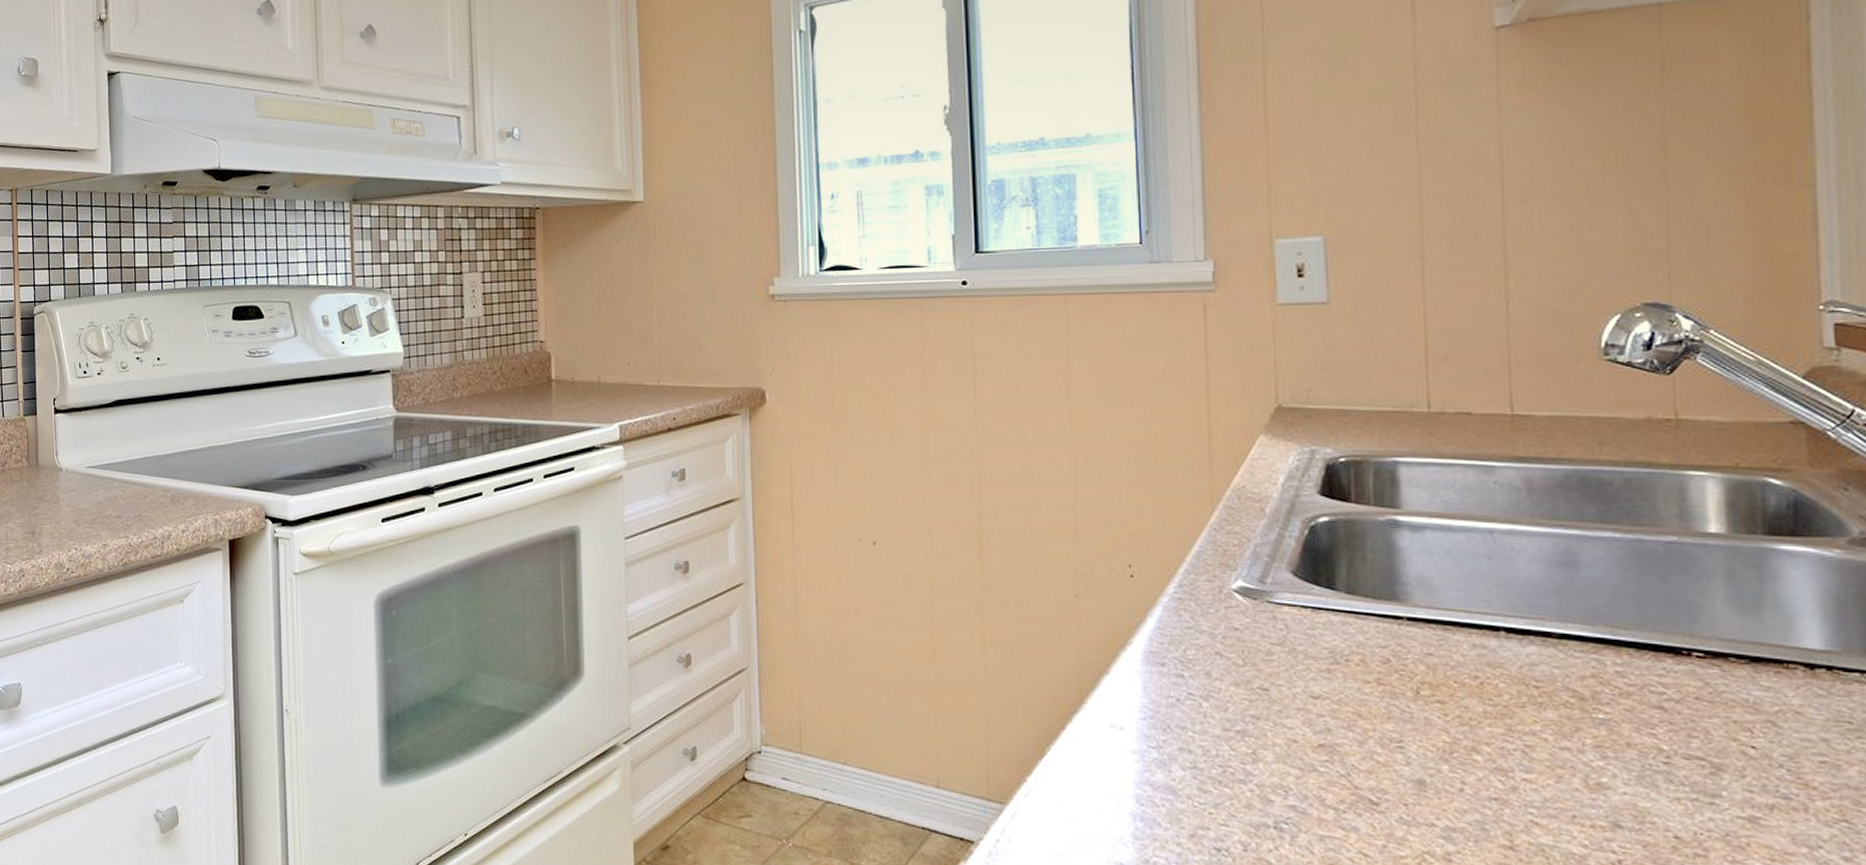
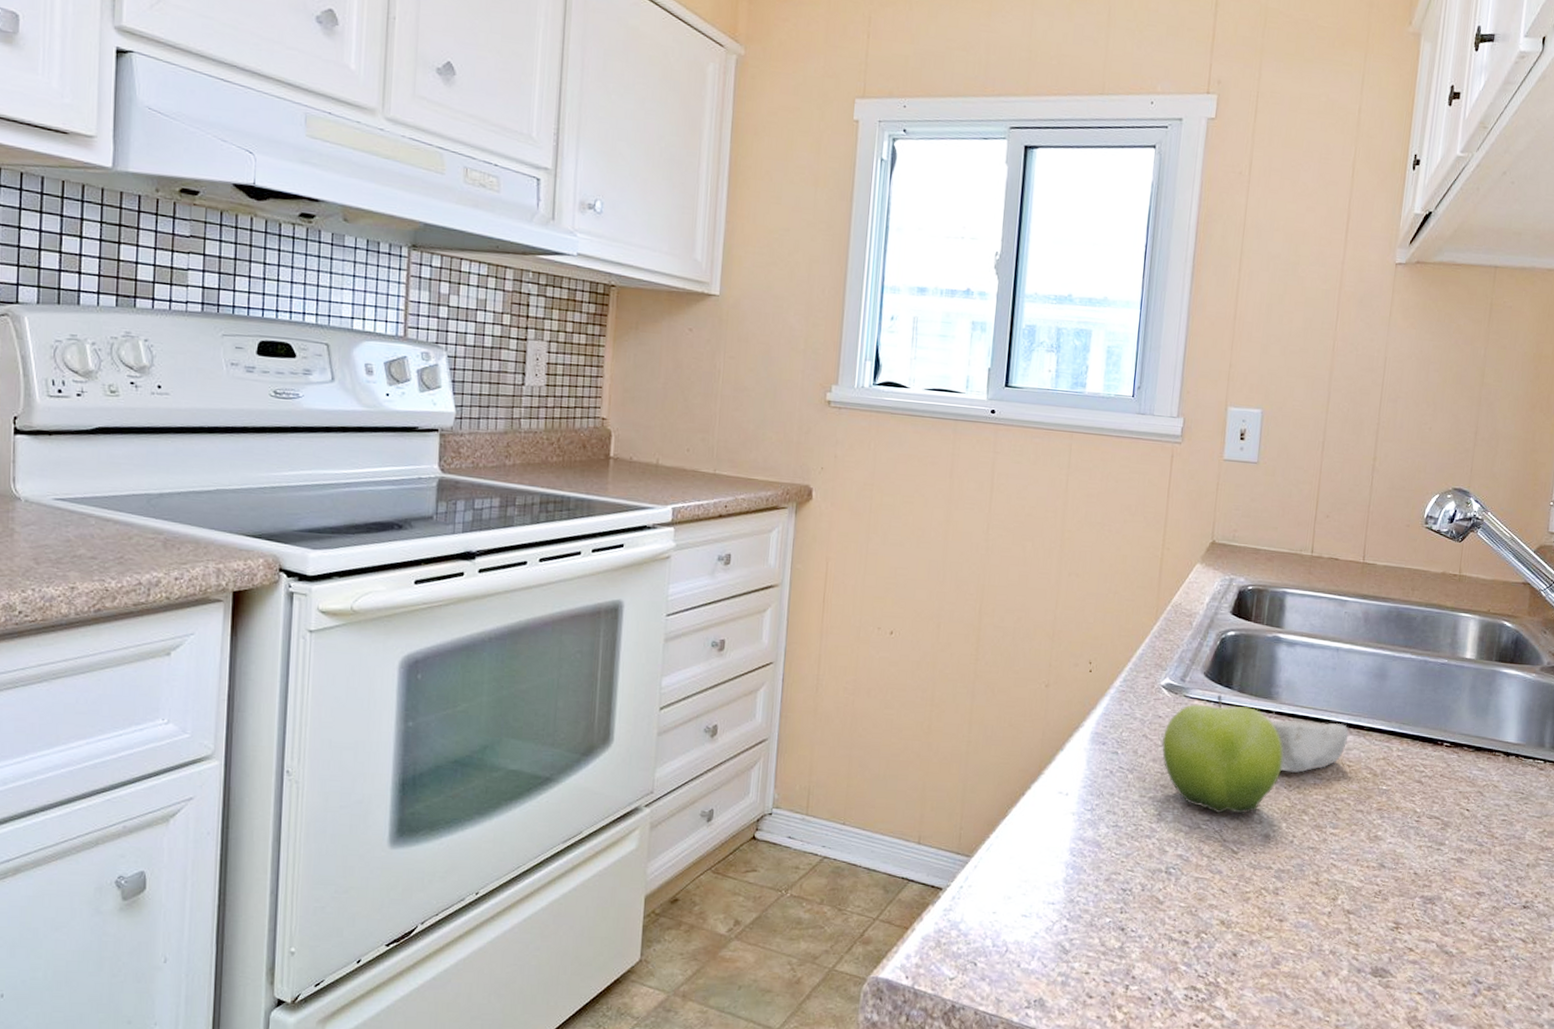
fruit: none [1245,598,1428,754] -> present [1161,694,1283,815]
soap bar: none [1401,627,1527,698] -> present [1270,720,1348,773]

